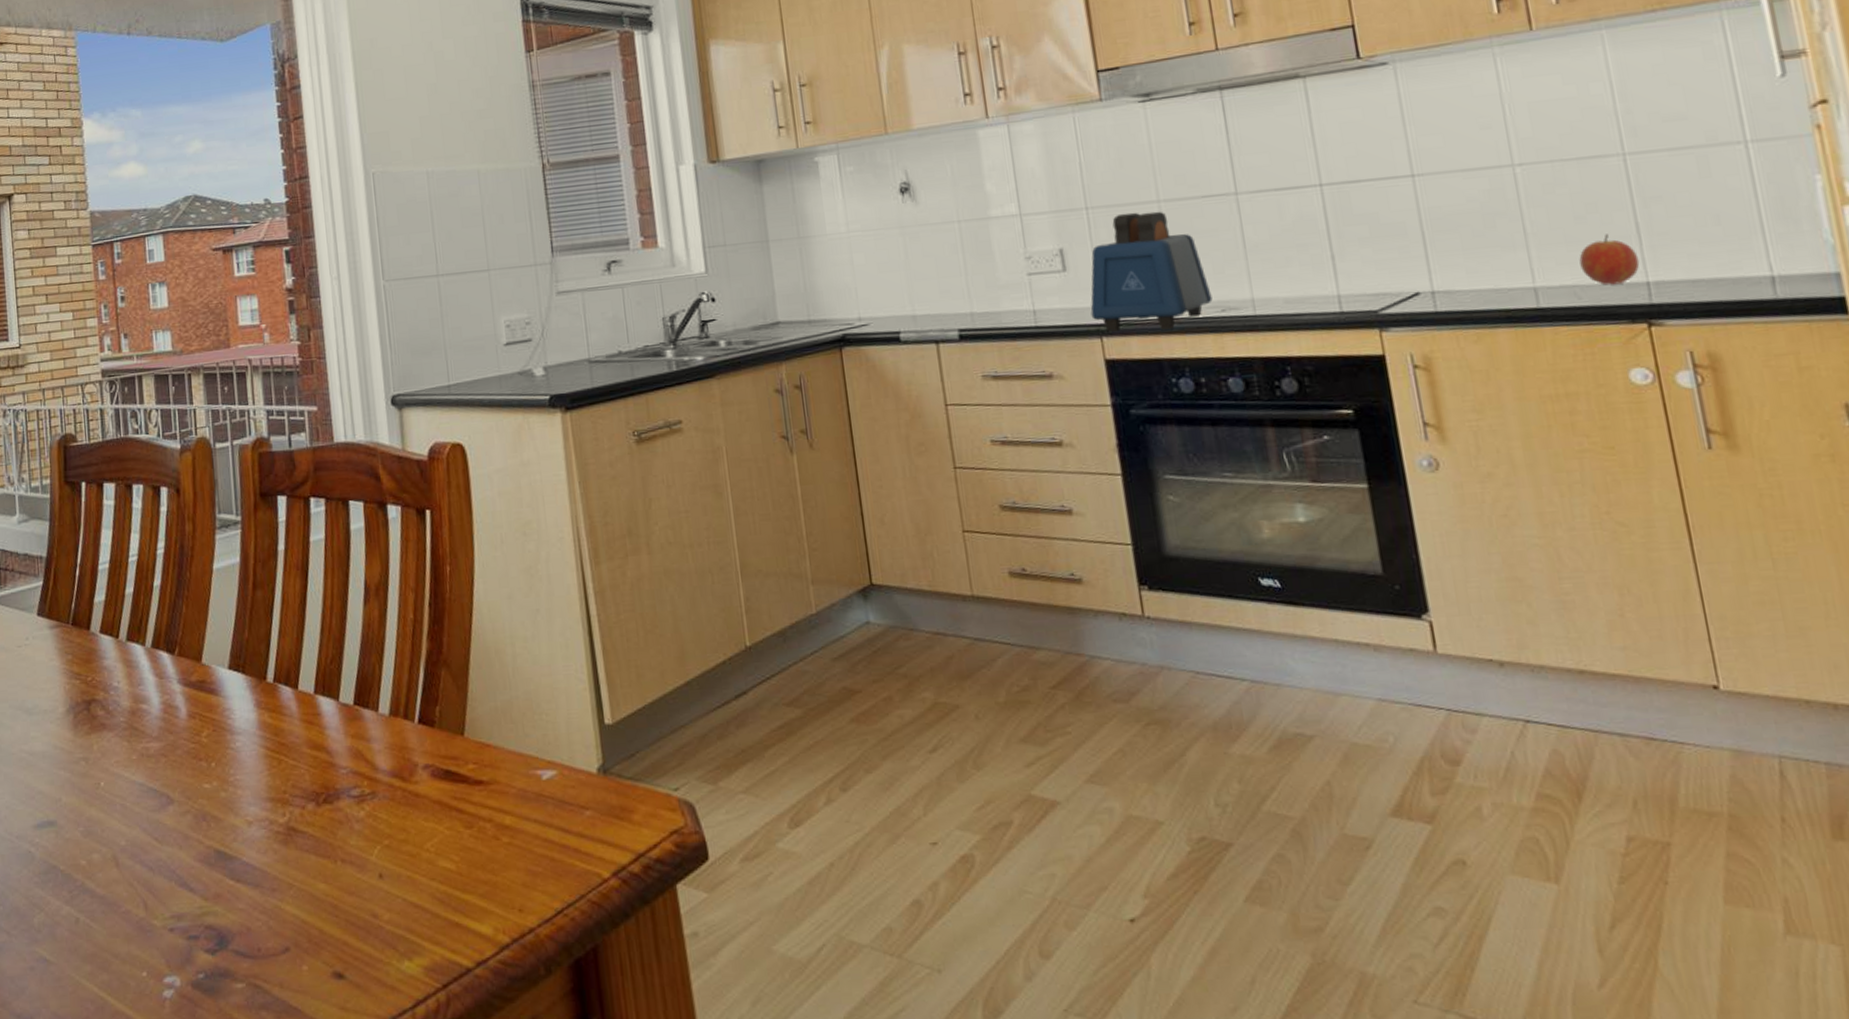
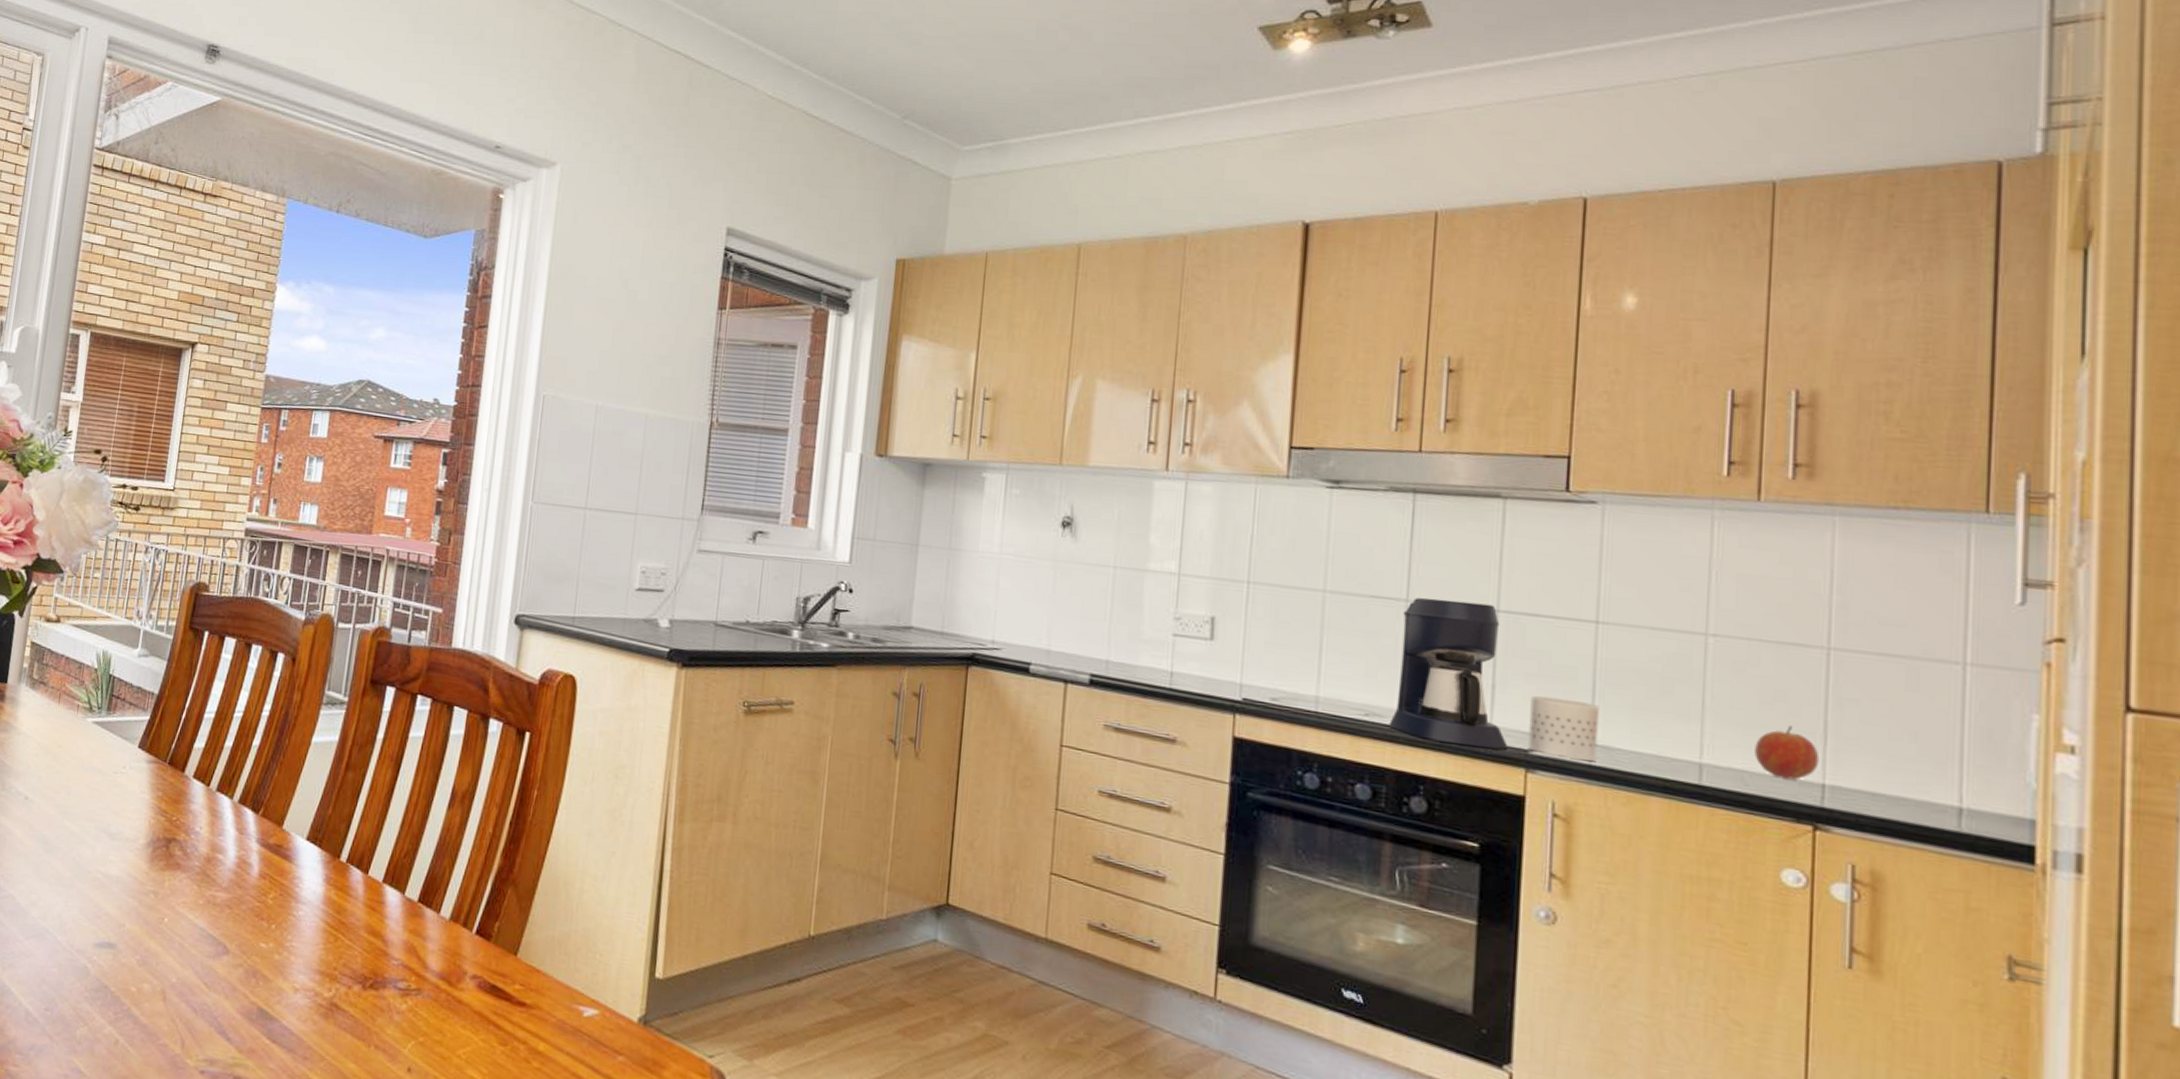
toaster: present [1090,211,1213,332] -> none [1229,595,1358,722]
coffee maker: none [1235,180,1359,323] -> present [1389,597,1508,751]
mug: none [1369,253,1441,312] -> present [1528,695,1599,762]

